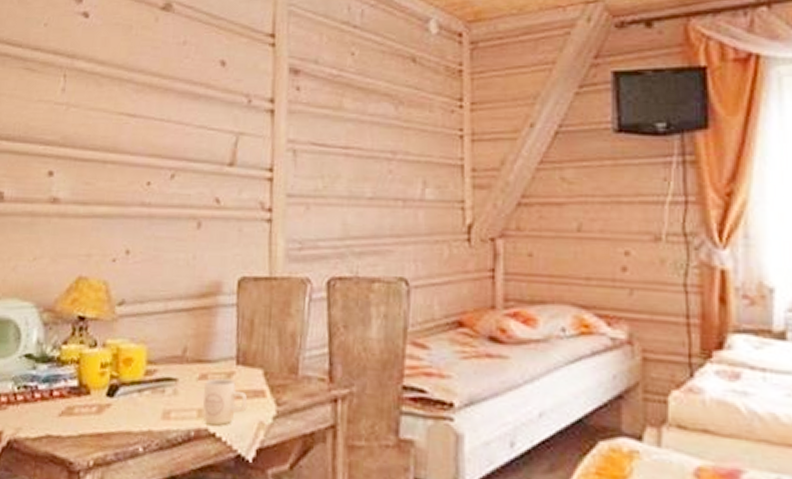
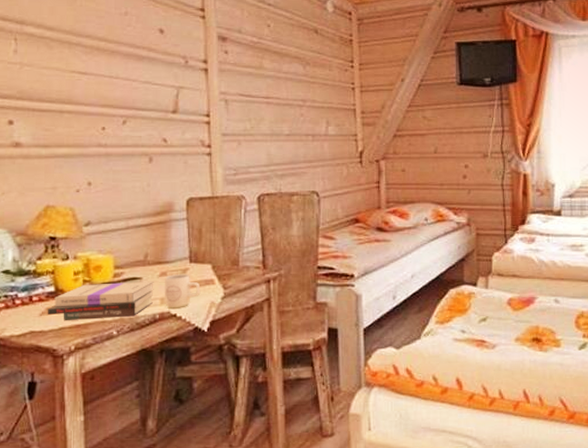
books: none [67,381,192,430] -> present [47,281,154,320]

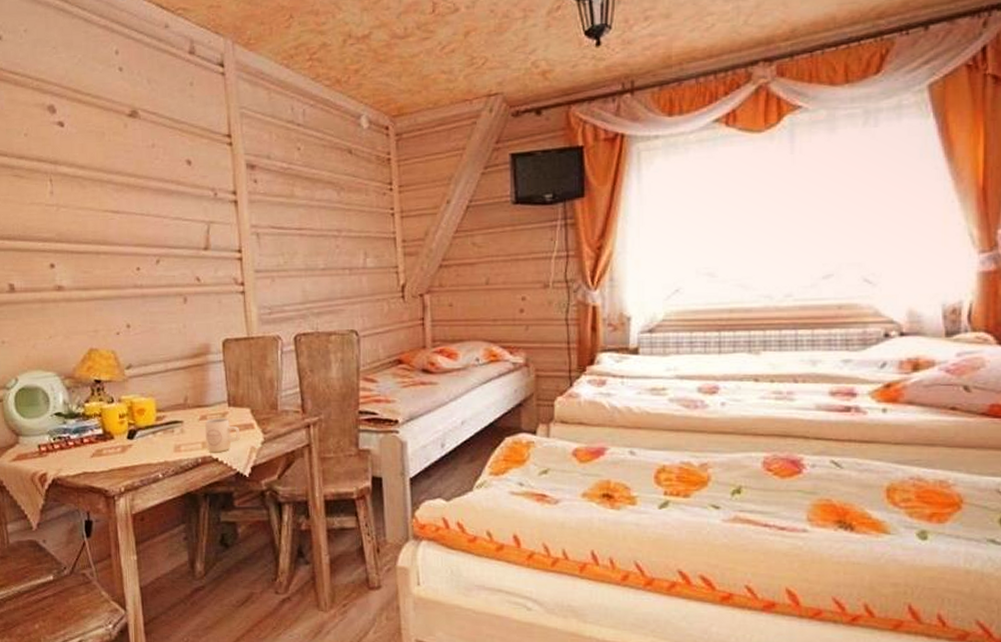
books: present [47,281,154,320] -> none [97,424,195,462]

